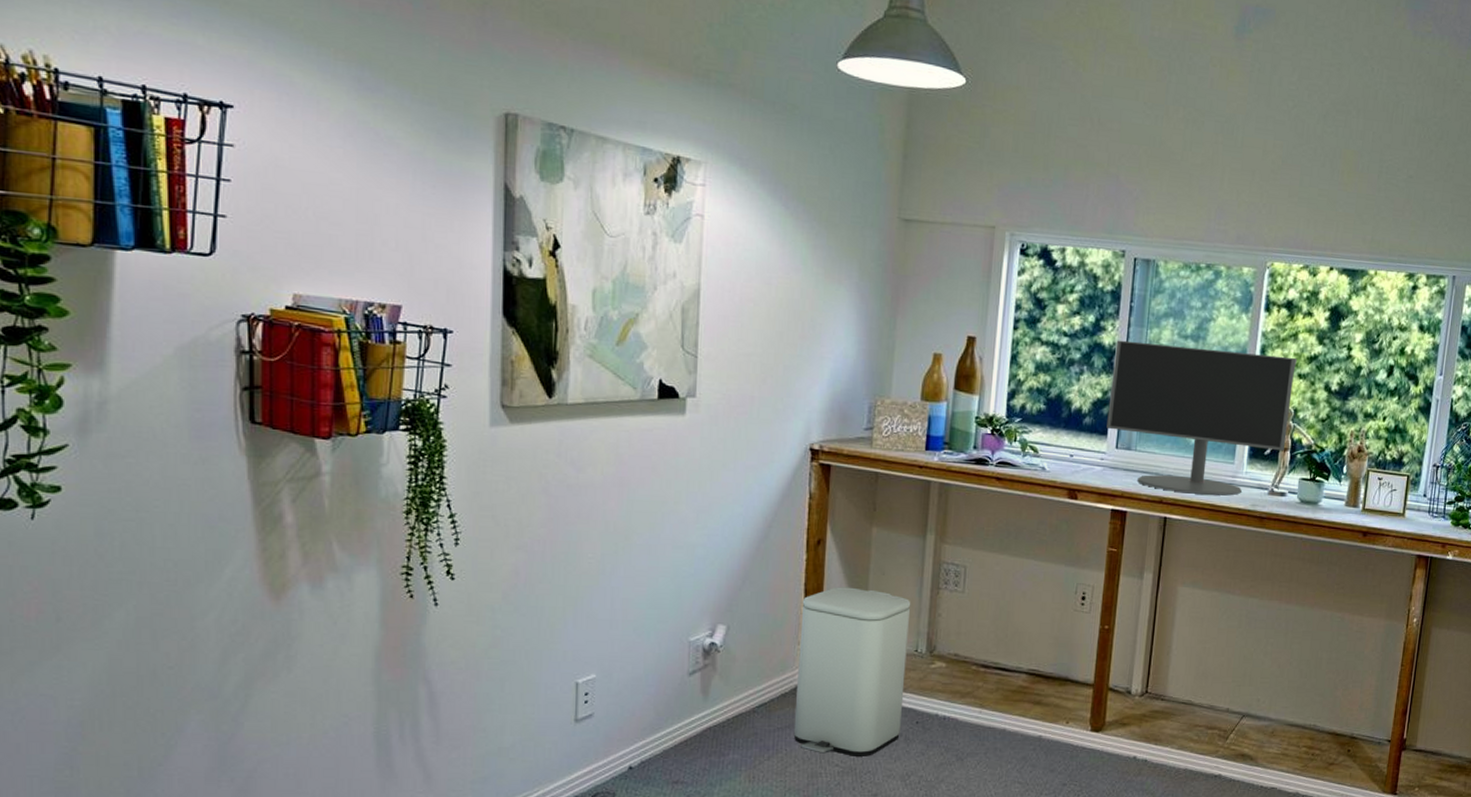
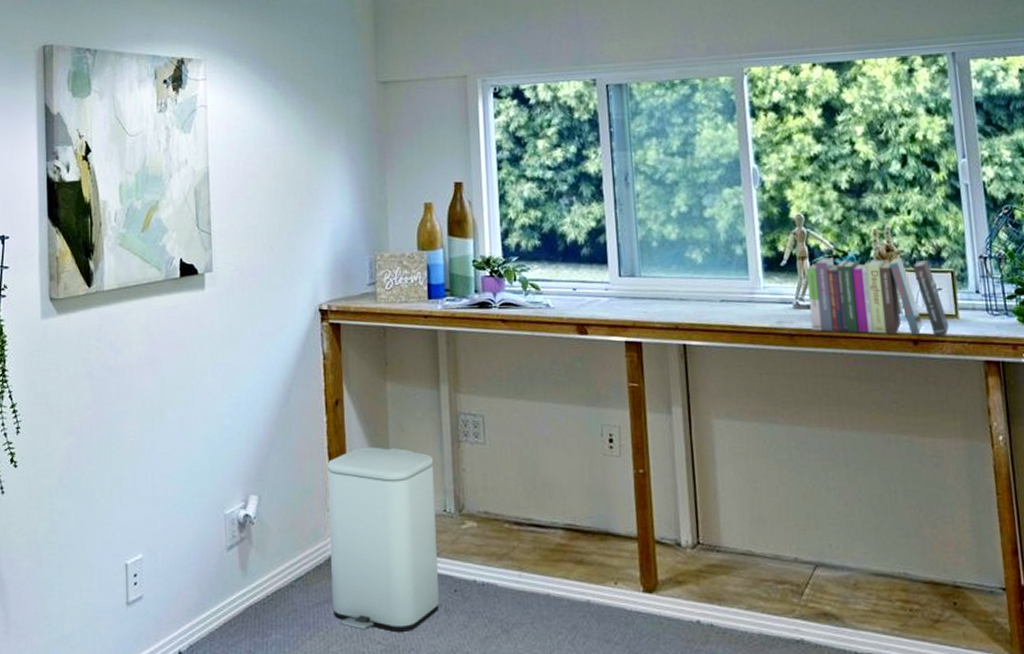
computer monitor: present [1106,340,1298,496] -> none [601,160,802,317]
books: none [1280,450,1396,531] -> present [805,256,949,336]

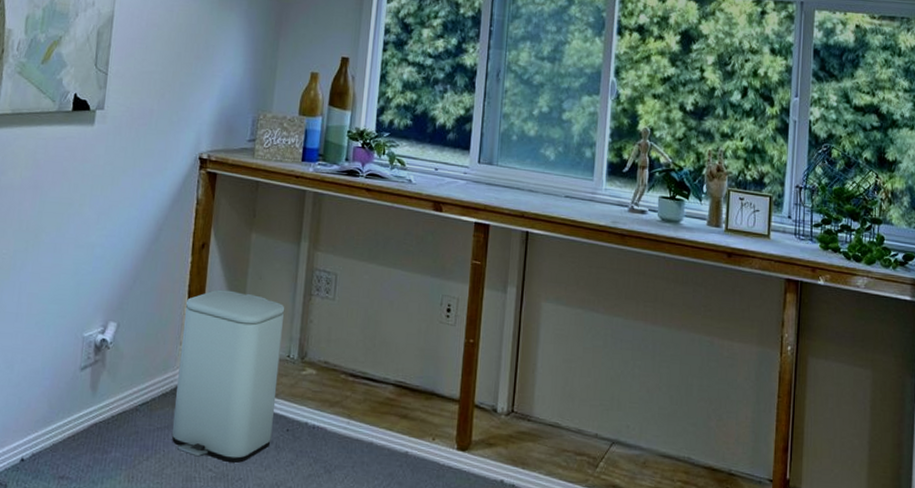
books: present [805,256,949,336] -> none [641,168,761,252]

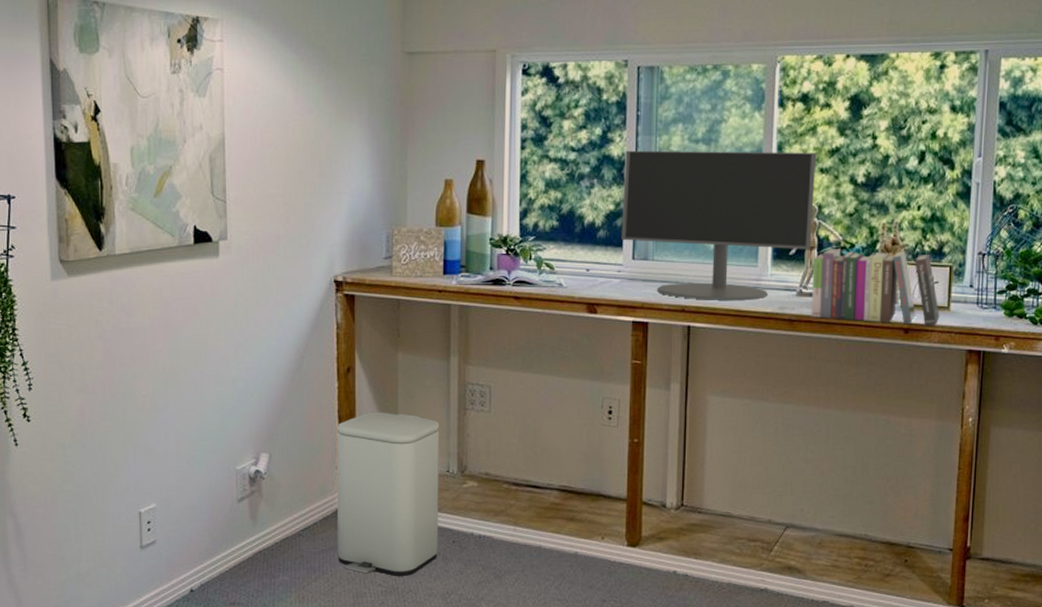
computer monitor: none [469,61,651,212] -> present [621,150,818,300]
books: none [641,168,761,252] -> present [811,247,940,326]

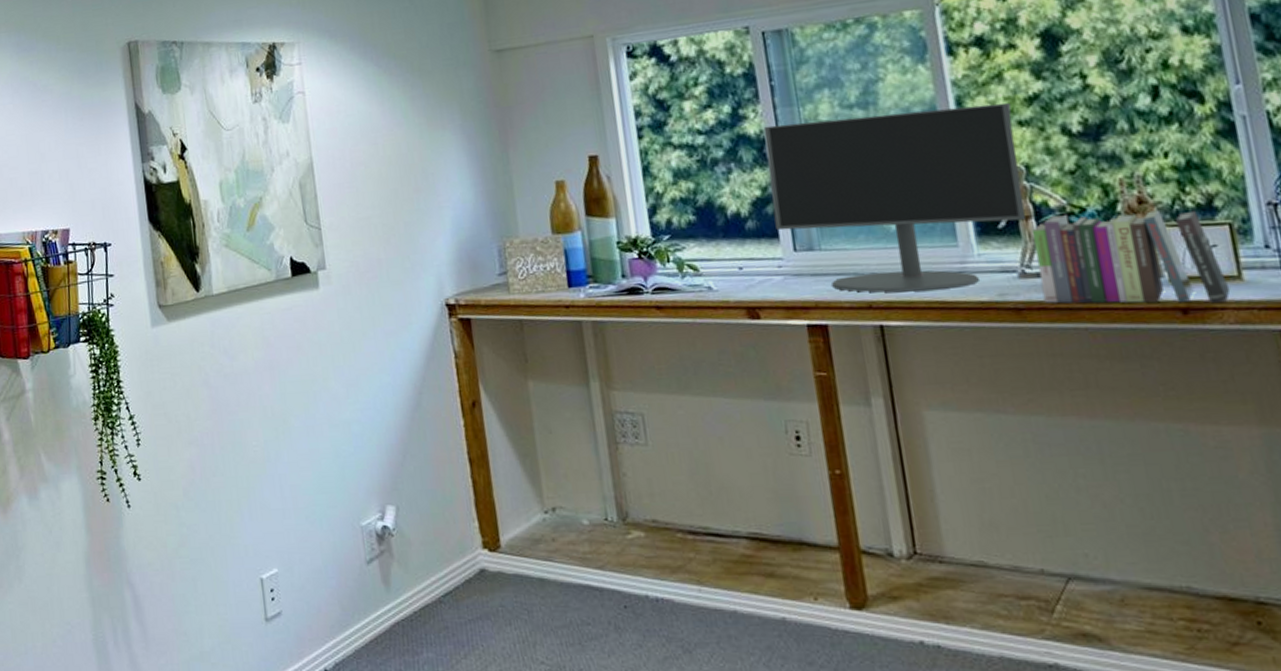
pedal bin: present [337,412,440,576] -> none [468,451,608,651]

